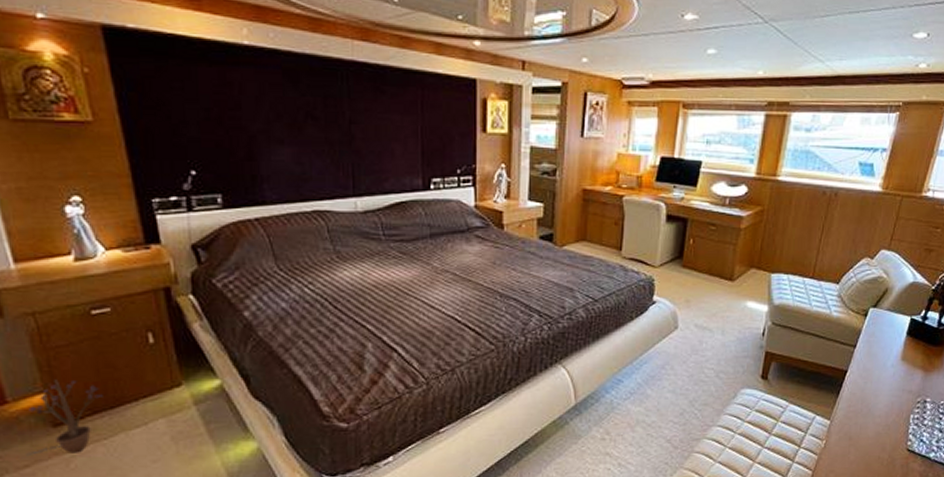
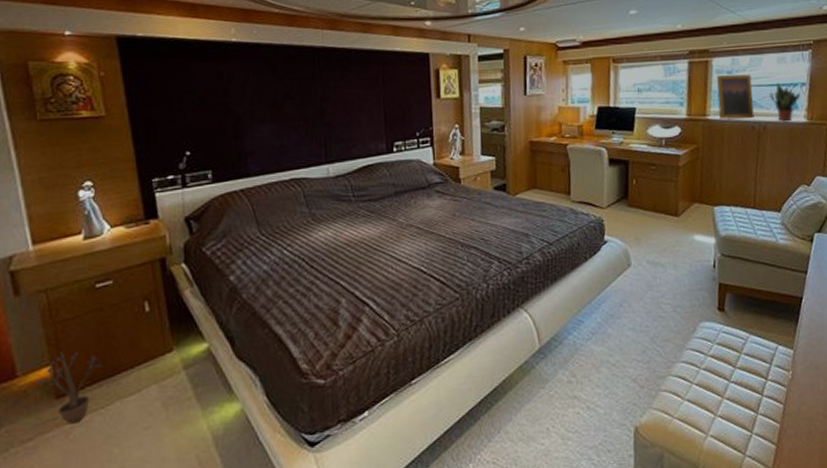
picture frame: none [790,132,831,183] -> present [717,74,754,119]
potted plant: none [847,146,880,189] -> present [769,83,801,122]

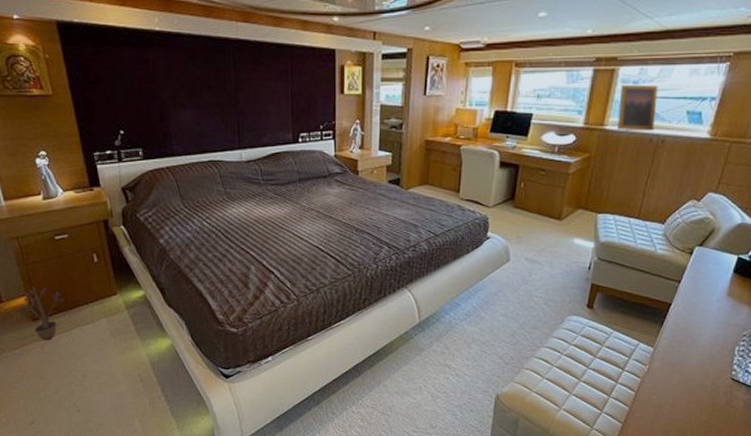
potted plant: present [769,83,801,122] -> none [674,96,709,136]

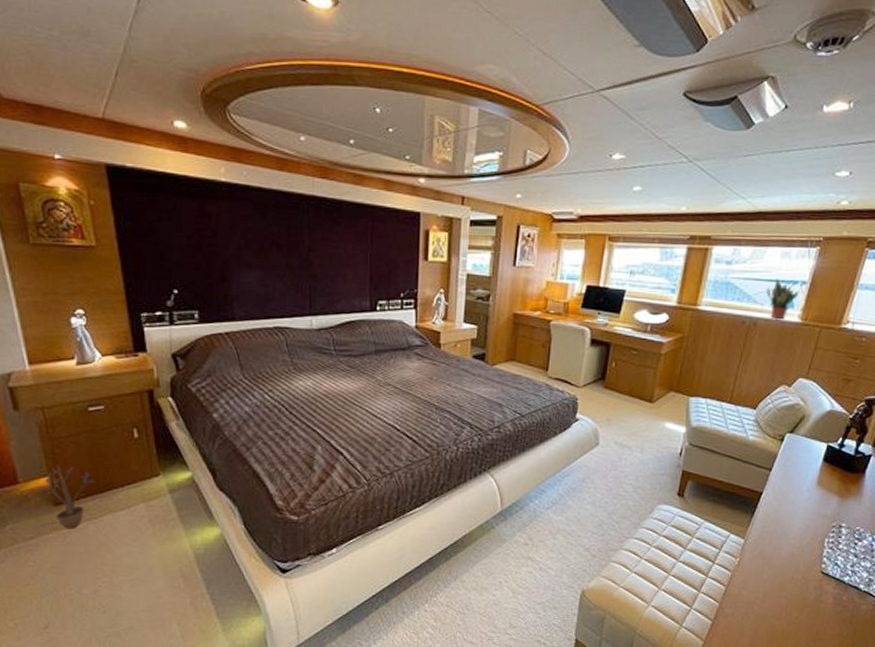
picture frame: present [617,84,658,131] -> none [710,264,751,313]
potted plant: none [674,96,709,136] -> present [766,279,800,320]

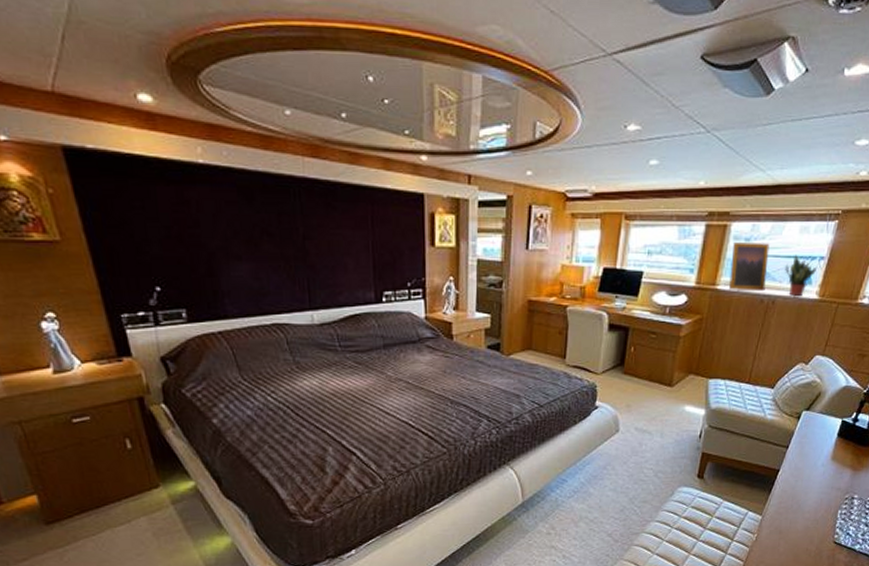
decorative plant: present [32,464,95,530] -> none [22,481,89,551]
picture frame: none [710,264,751,313] -> present [729,241,770,292]

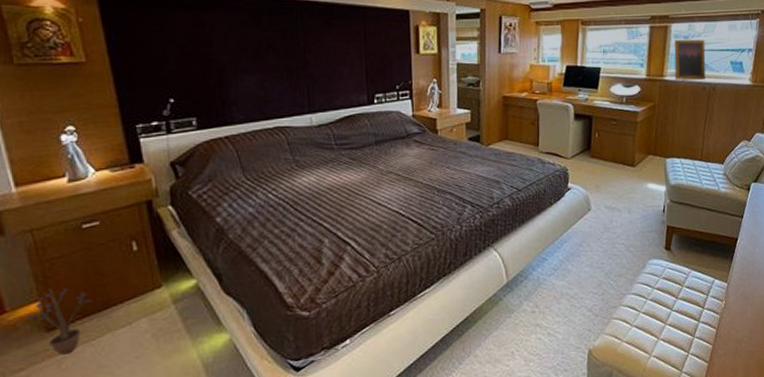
decorative plant: none [22,481,89,551] -> present [22,287,92,361]
potted plant: present [785,255,818,297] -> none [720,48,748,84]

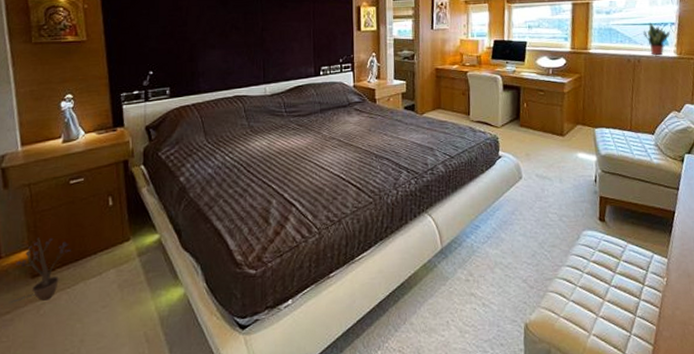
picture frame: present [674,39,706,80] -> none [597,14,630,53]
potted plant: none [720,48,748,84] -> present [643,22,671,56]

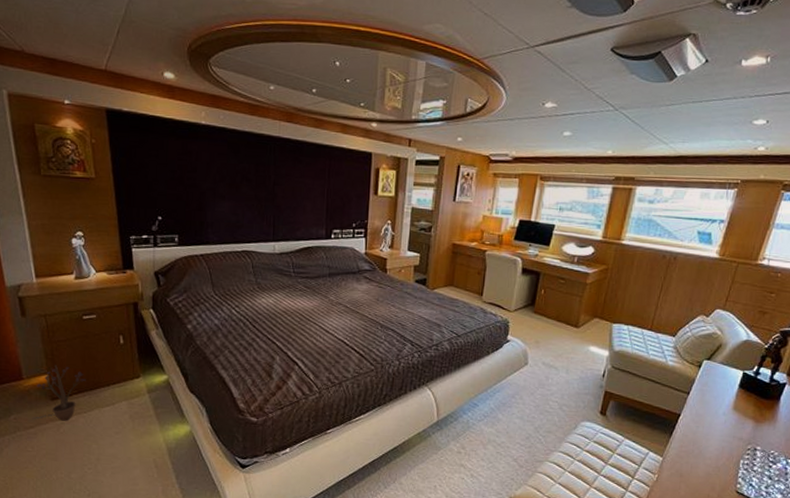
potted plant: present [643,22,671,56] -> none [686,217,718,255]

